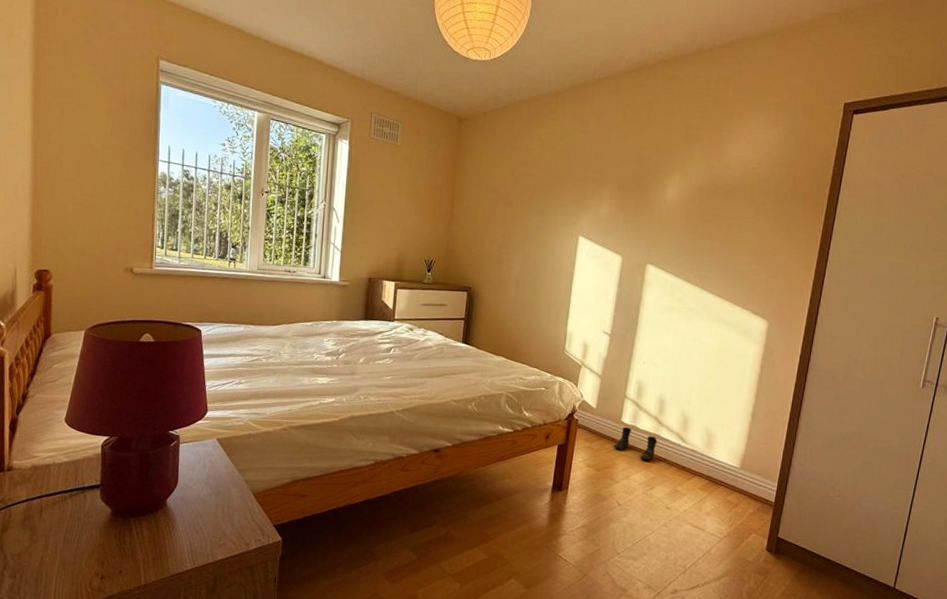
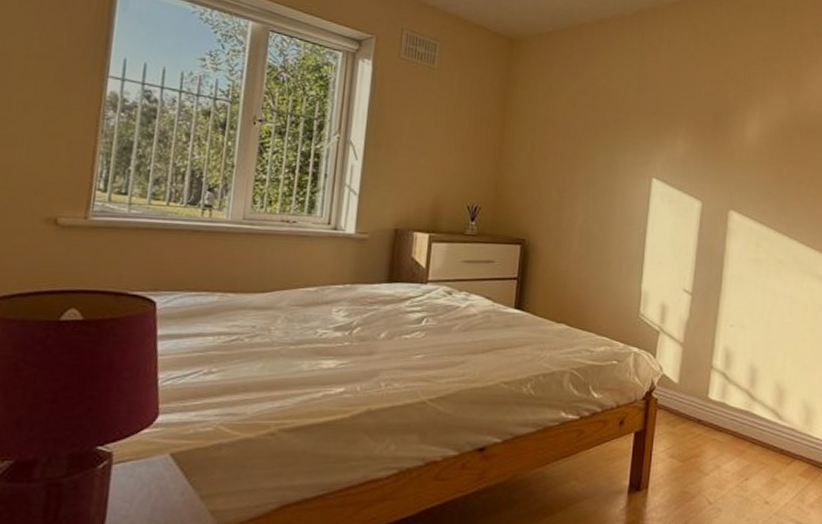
boots: present [613,427,658,461] -> none [700,405,751,445]

